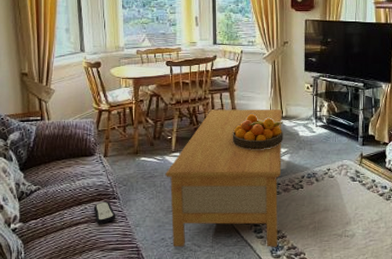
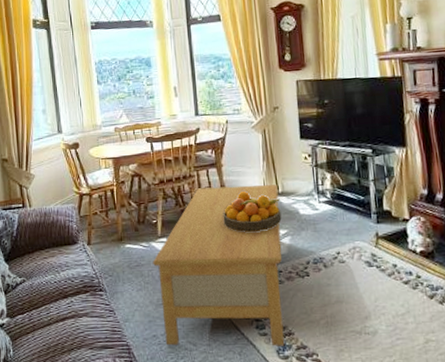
remote control: present [93,201,116,224] -> none [79,294,104,319]

